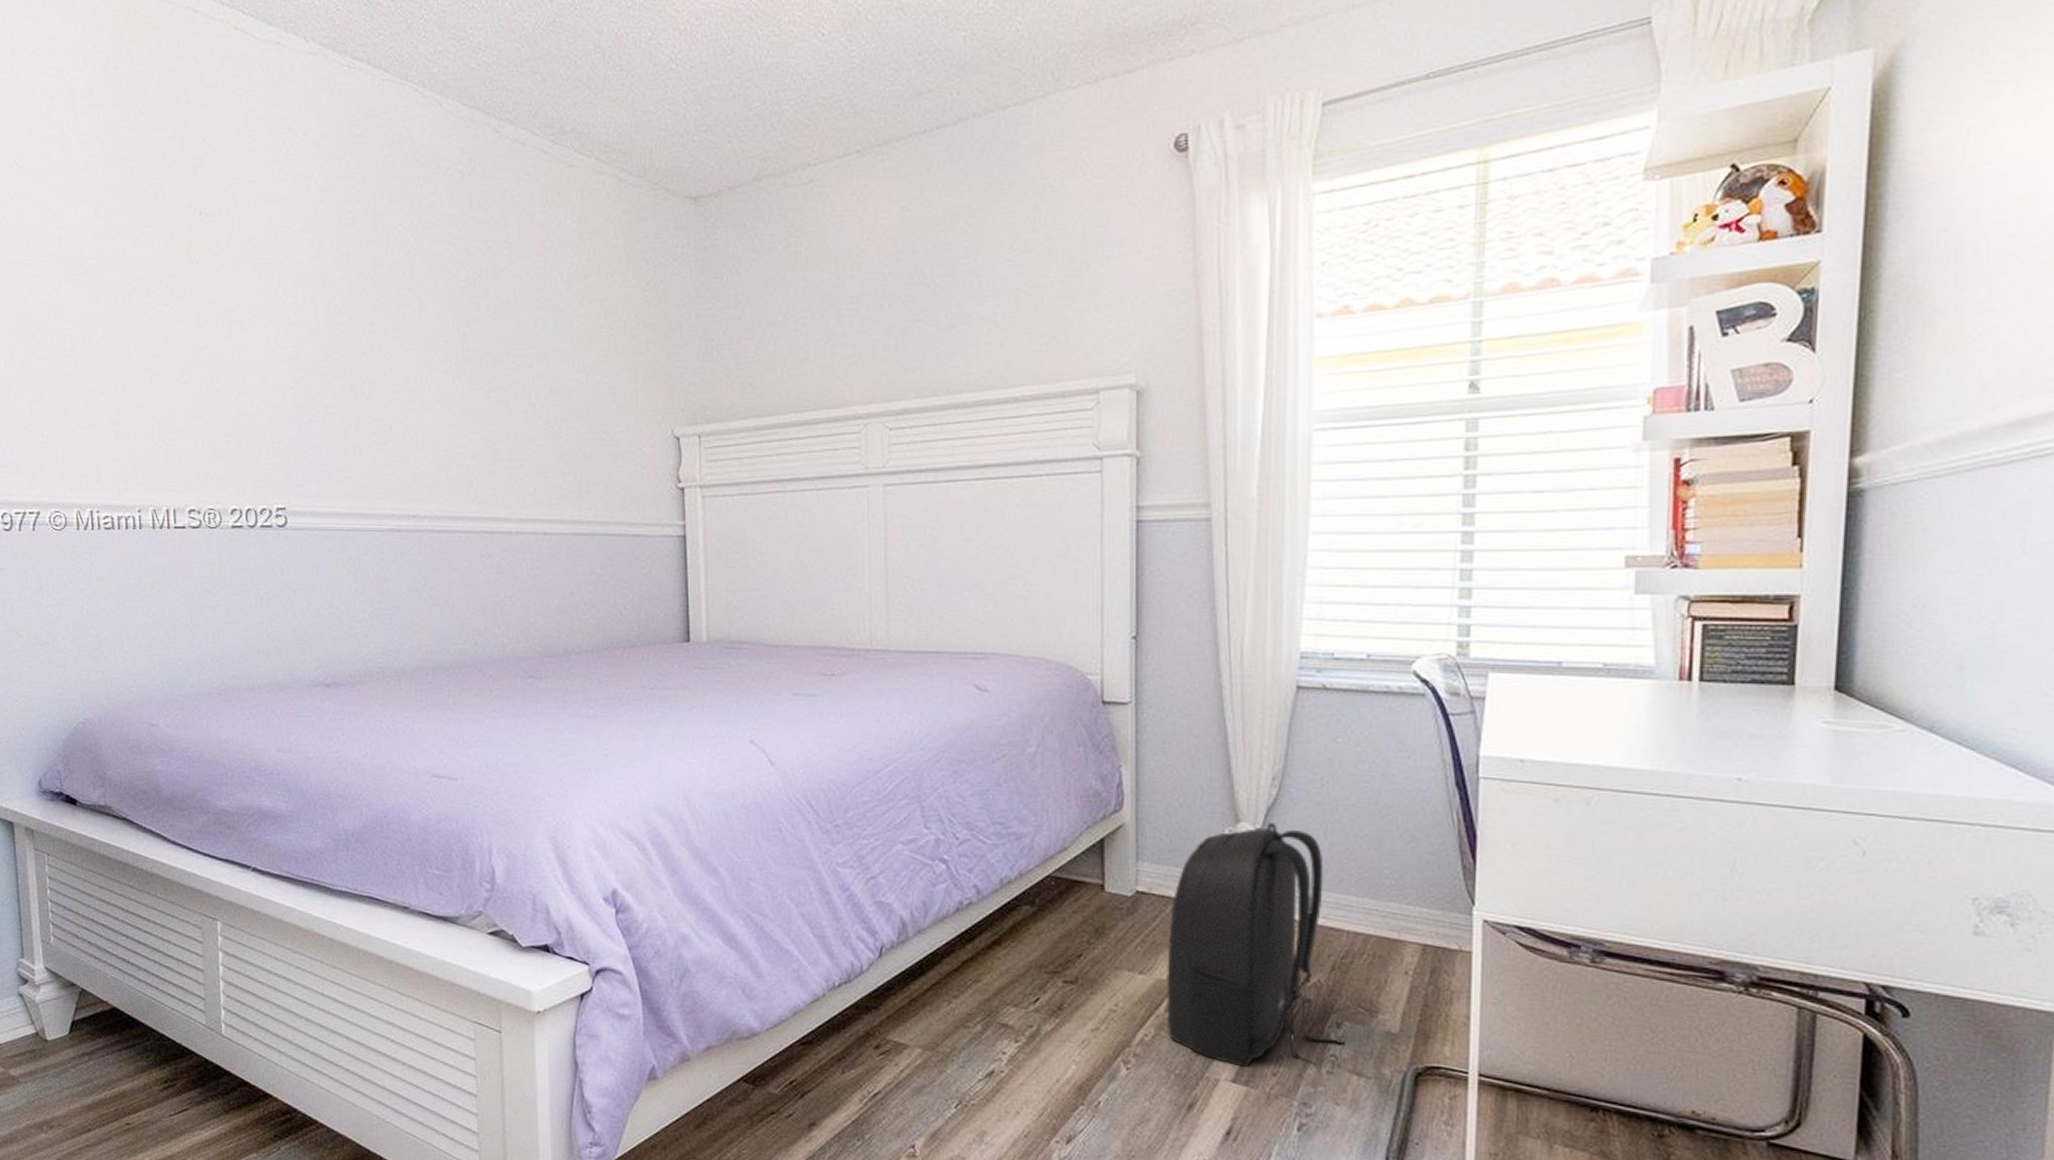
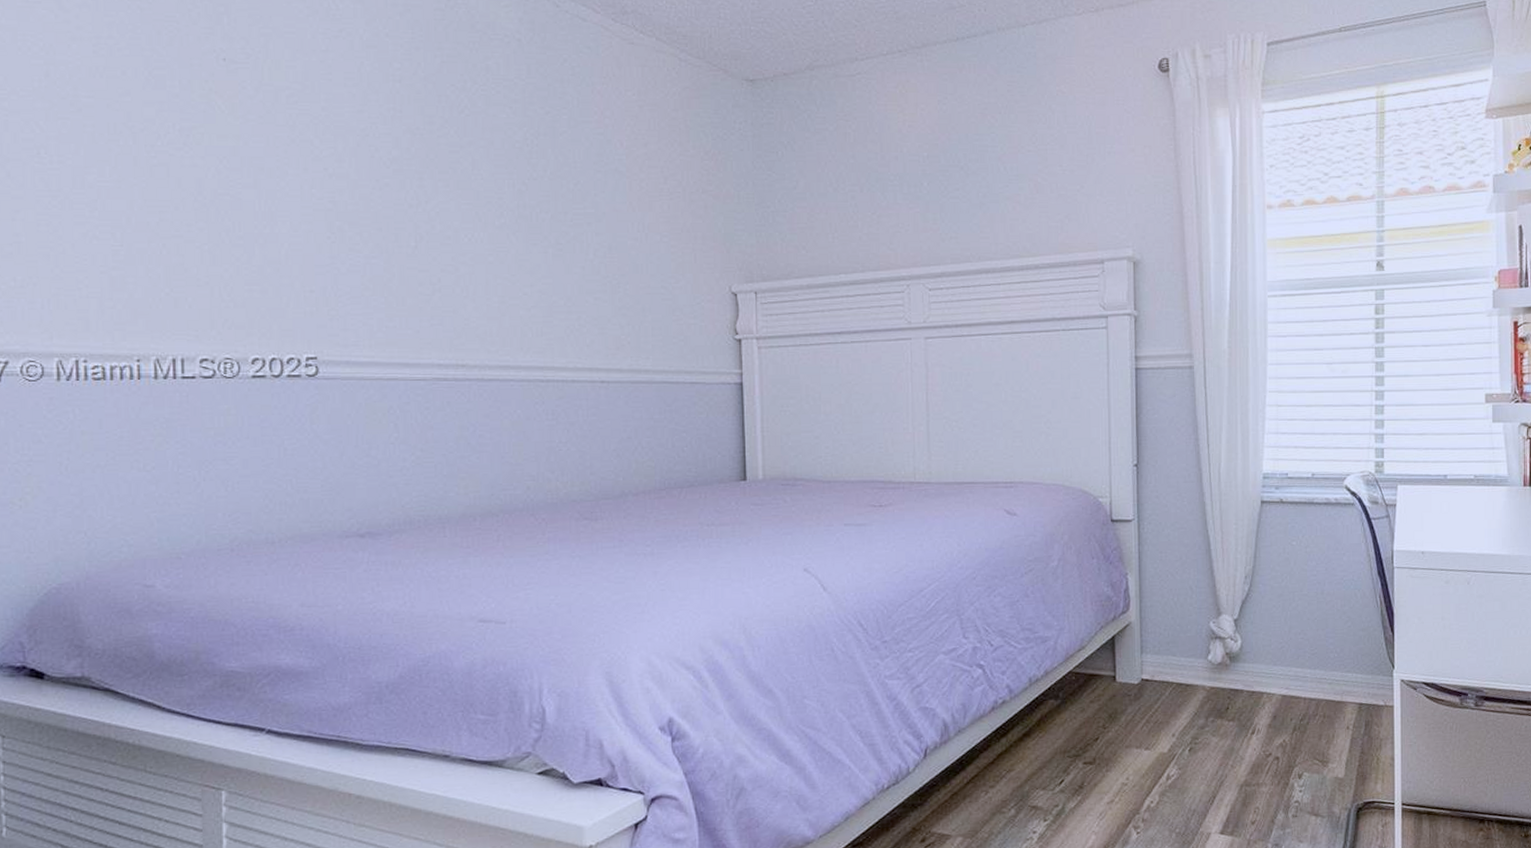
backpack: present [1166,823,1345,1067] -> none [1167,614,1305,820]

